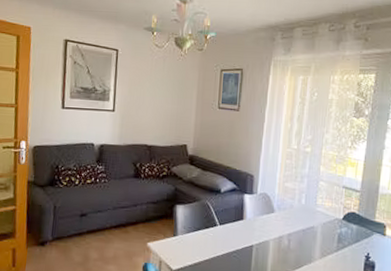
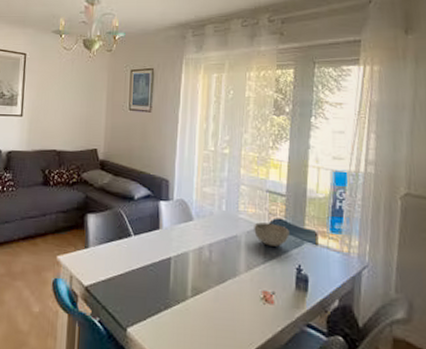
bowl: none [329,215,361,237] -> present [254,222,289,247]

